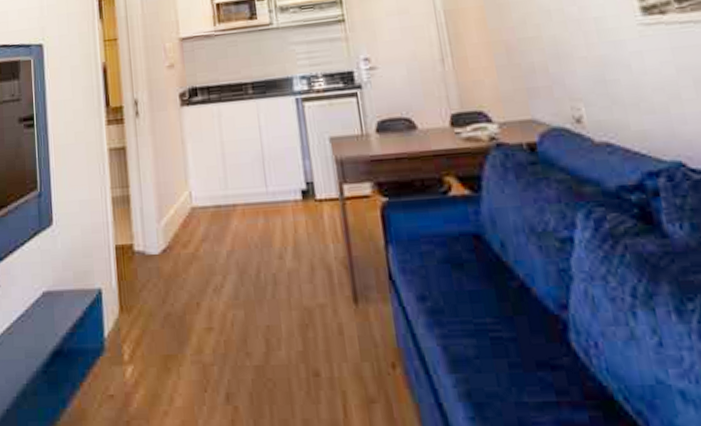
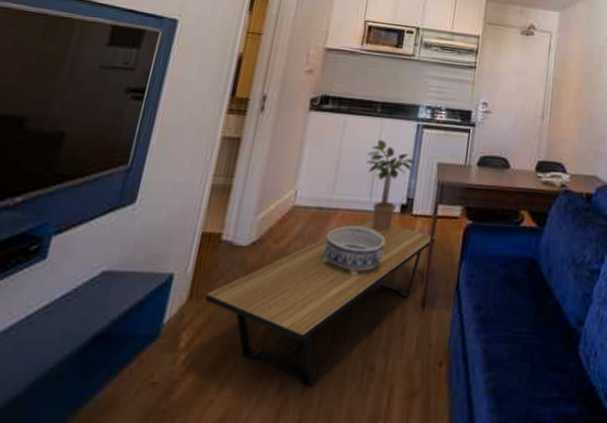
coffee table: none [133,210,350,397] -> present [204,218,436,388]
decorative bowl: none [231,219,297,275] -> present [322,225,386,276]
potted plant: none [250,122,304,223] -> present [367,139,415,232]

